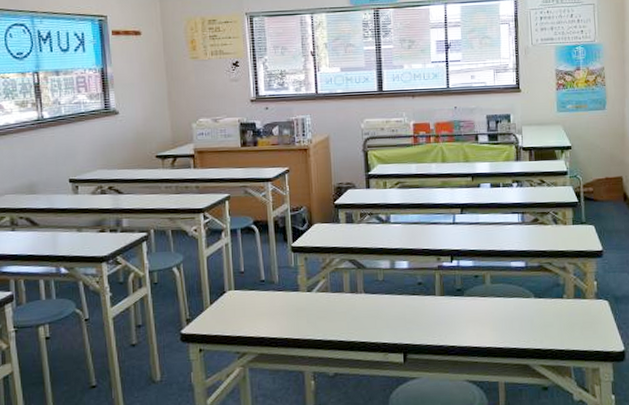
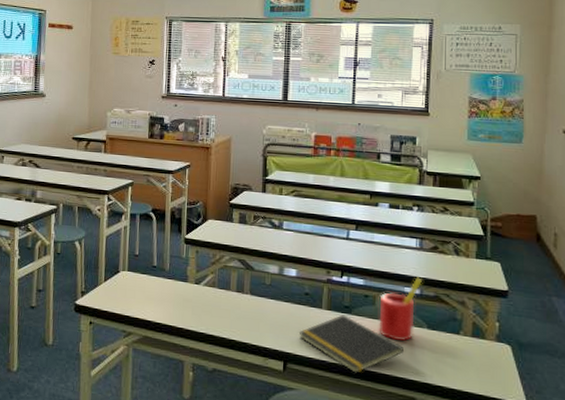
notepad: none [415,298,516,352] -> present [298,314,405,373]
straw: none [489,250,526,315] -> present [379,277,422,341]

